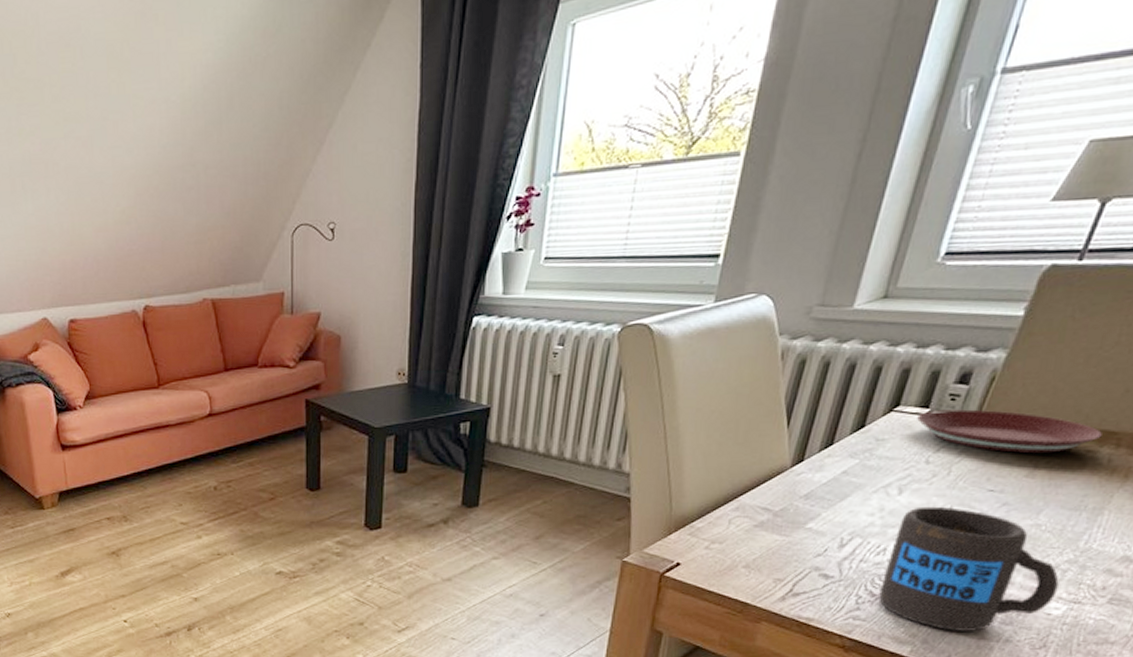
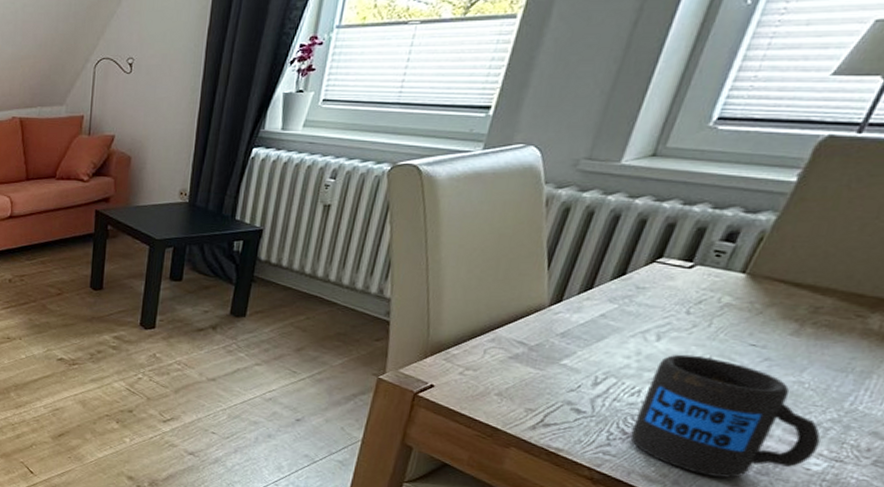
plate: present [917,409,1102,454] -> none [680,264,875,315]

